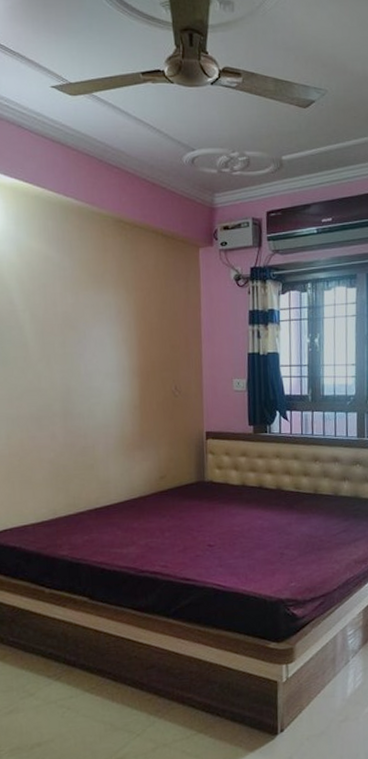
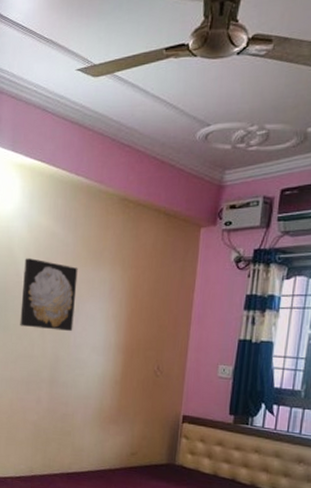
wall art: none [17,284,82,360] -> present [20,258,78,332]

